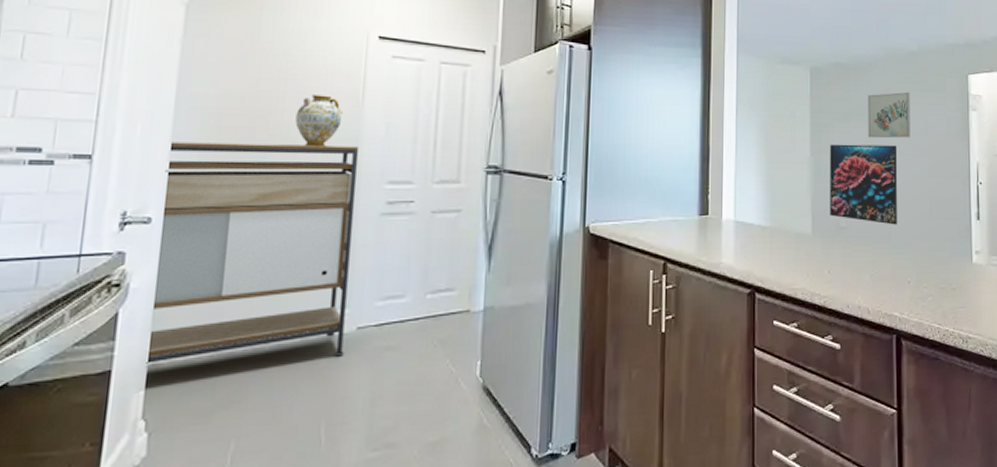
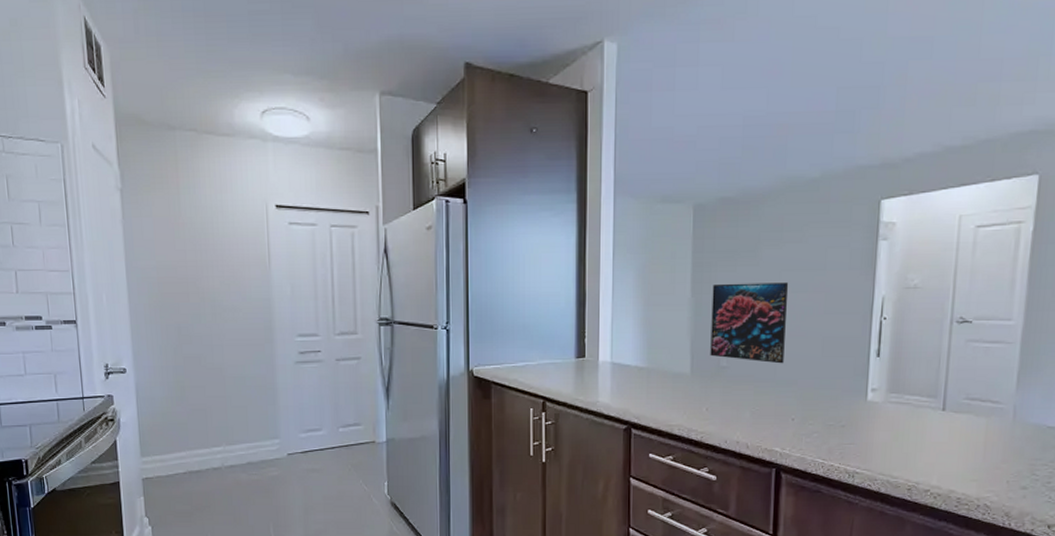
shelving unit: present [146,142,360,364] -> none [129,304,280,478]
ceramic jug: present [295,95,343,147] -> none [218,262,255,307]
wall art: present [868,91,910,139] -> none [756,223,808,276]

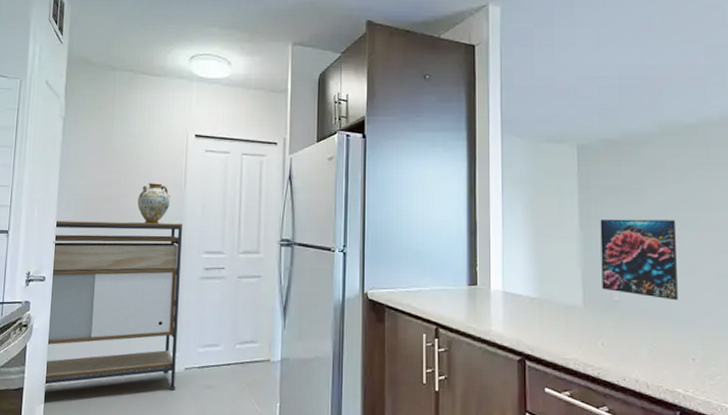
shelving unit: none [129,304,280,478] -> present [44,221,183,390]
ceramic jug: none [218,262,255,307] -> present [137,183,171,224]

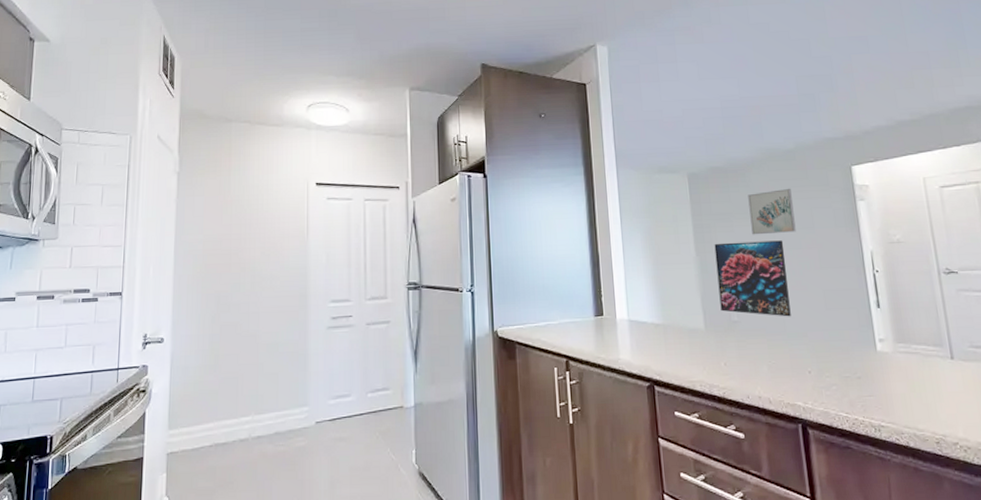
shelving unit: present [44,221,183,390] -> none [166,272,308,452]
ceramic jug: present [137,183,171,224] -> none [259,234,293,276]
wall art: none [641,165,691,213] -> present [748,188,796,235]

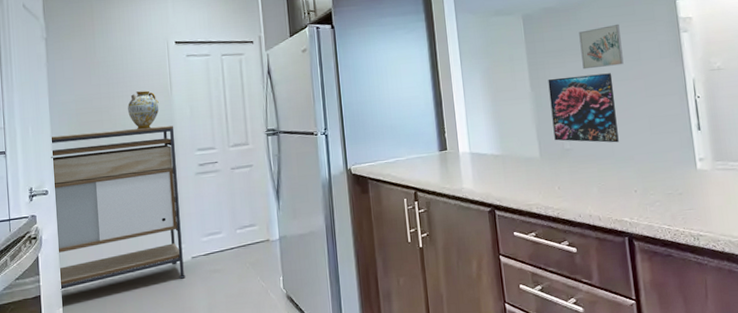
shelving unit: none [166,272,308,452] -> present [51,125,186,290]
ceramic jug: none [259,234,293,276] -> present [128,90,159,130]

